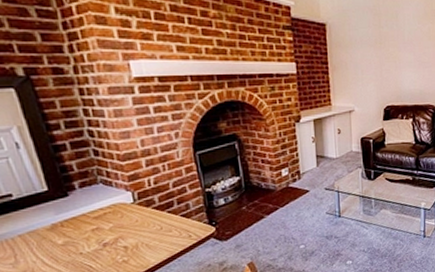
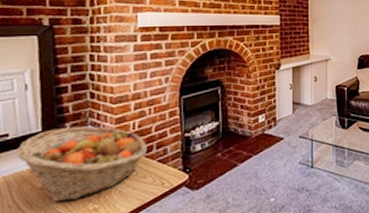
fruit basket: none [25,184,168,257] -> present [16,126,147,202]

